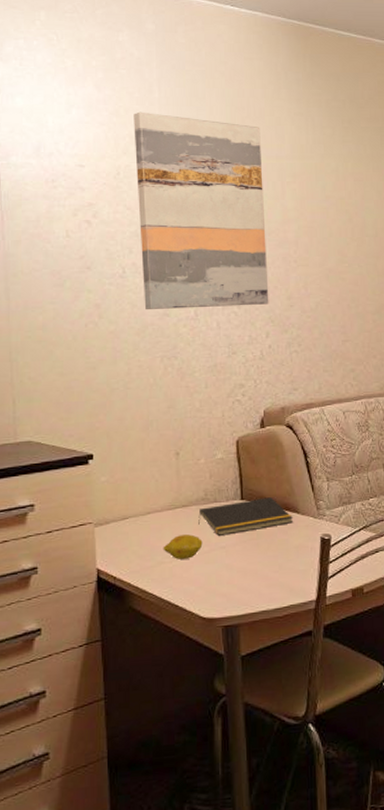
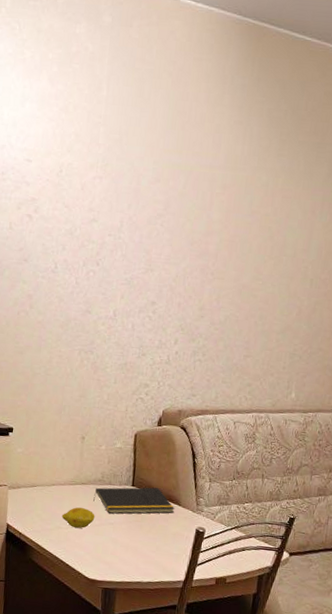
wall art: present [133,111,269,310] -> none [70,109,199,313]

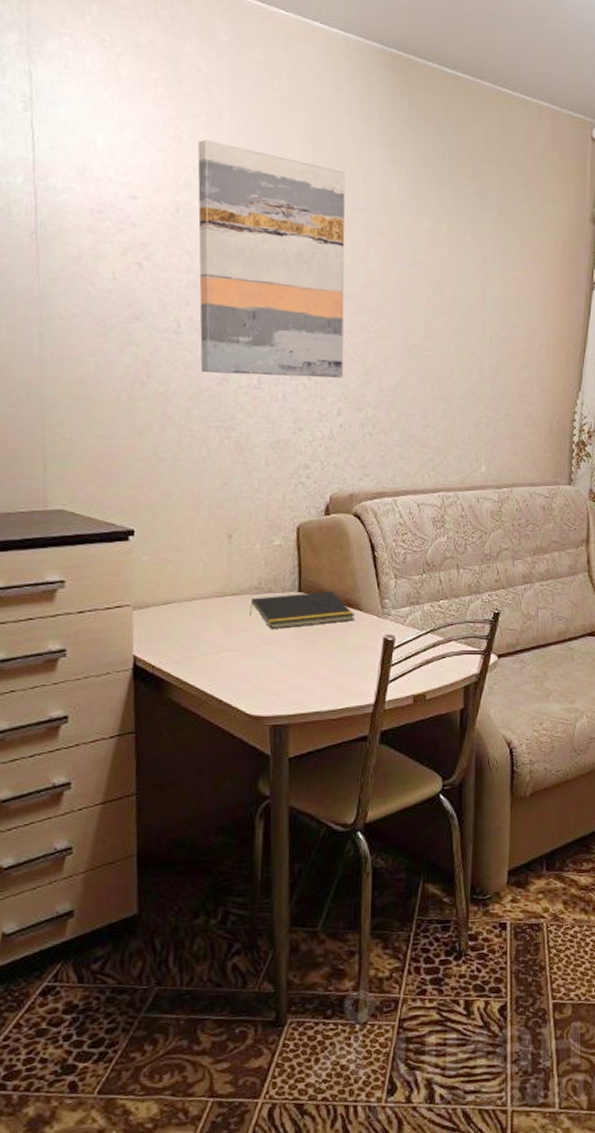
fruit: present [61,507,95,528] -> none [208,625,253,651]
wall art: none [70,109,199,313] -> present [197,139,346,378]

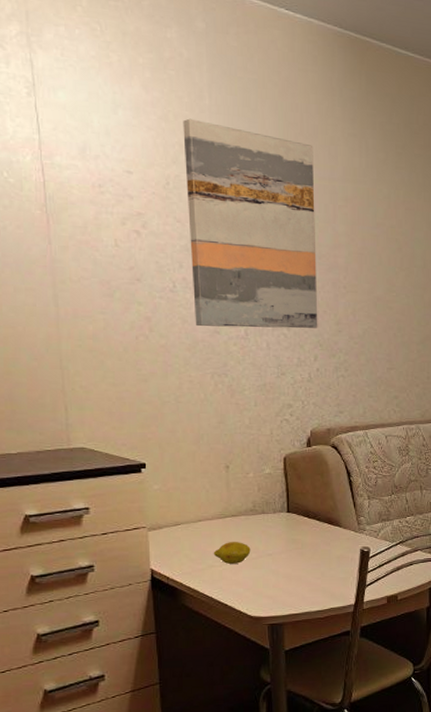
fruit: none [208,625,253,651] -> present [213,542,251,564]
notepad: present [250,591,356,629] -> none [247,511,336,544]

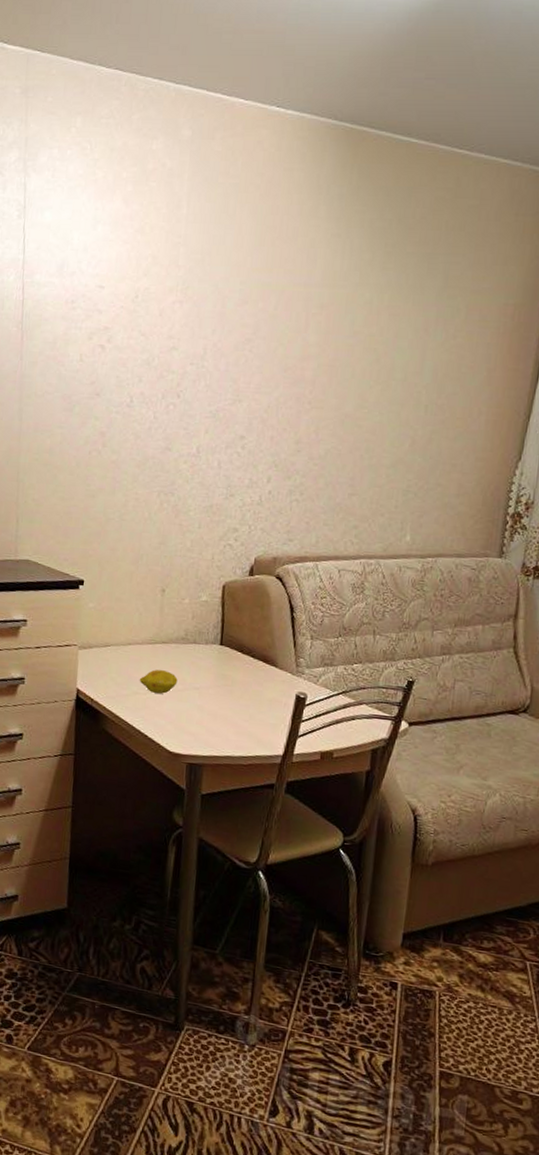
wall art: present [183,118,318,329] -> none [147,229,291,447]

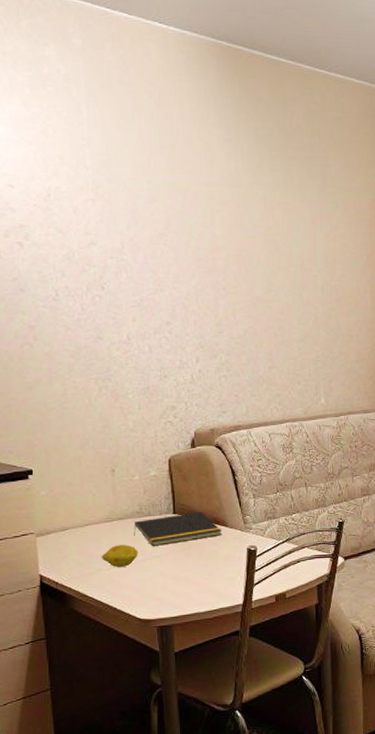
notepad: none [176,646,271,677] -> present [134,512,223,546]

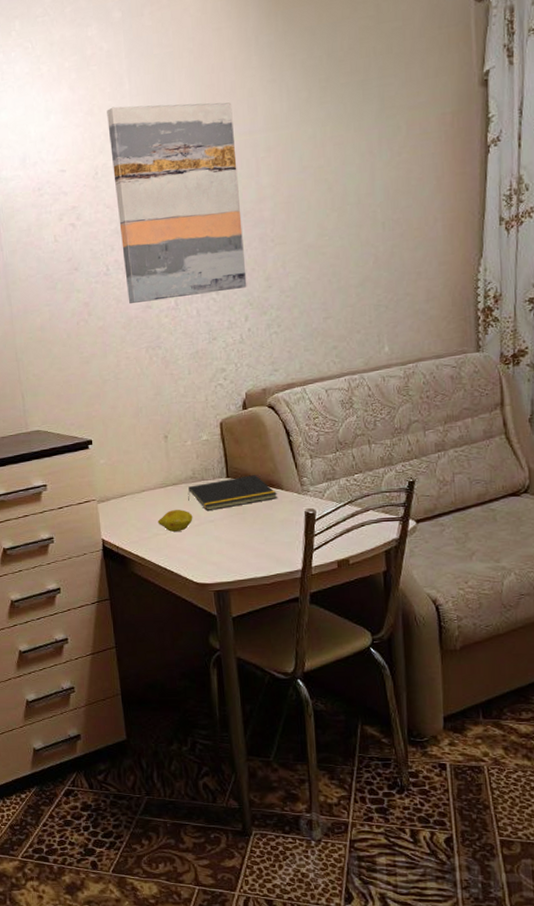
wall art: none [62,131,199,333] -> present [107,102,247,304]

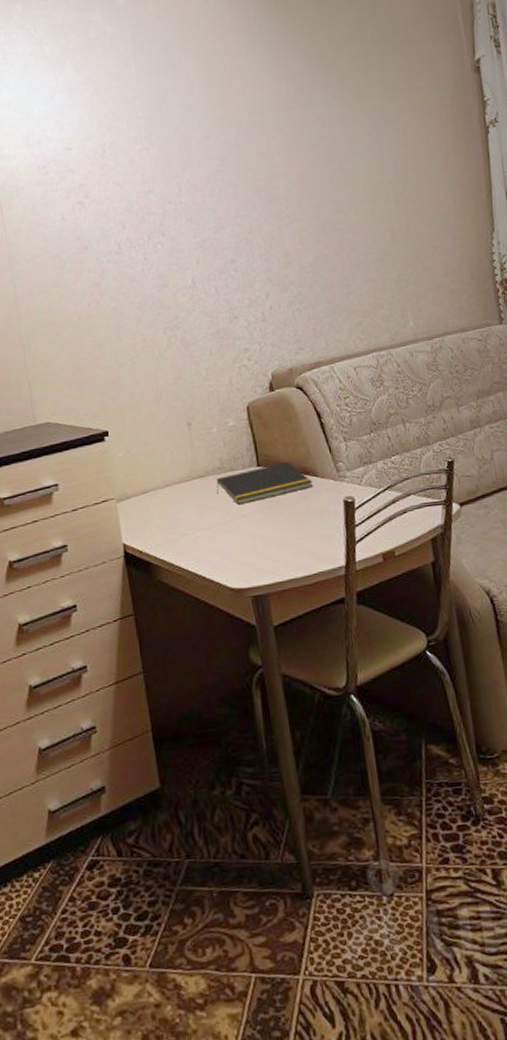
wall art: present [107,102,247,304] -> none [113,84,266,284]
fruit: present [157,509,193,532] -> none [184,505,224,531]

